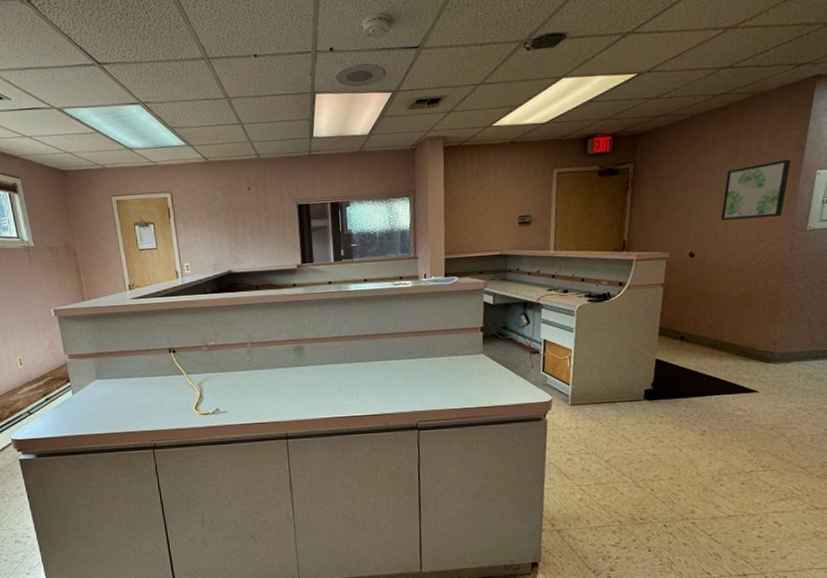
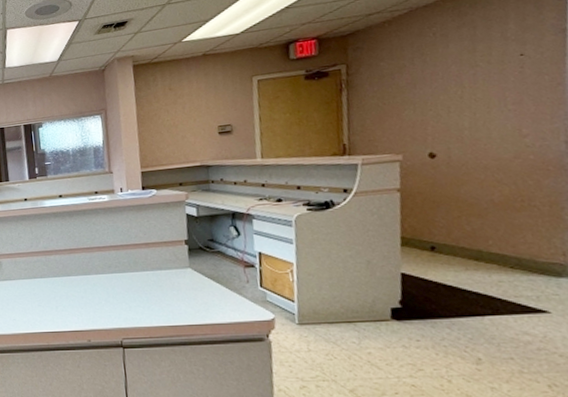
wall art: present [721,159,792,220] -> none [464,44,551,116]

